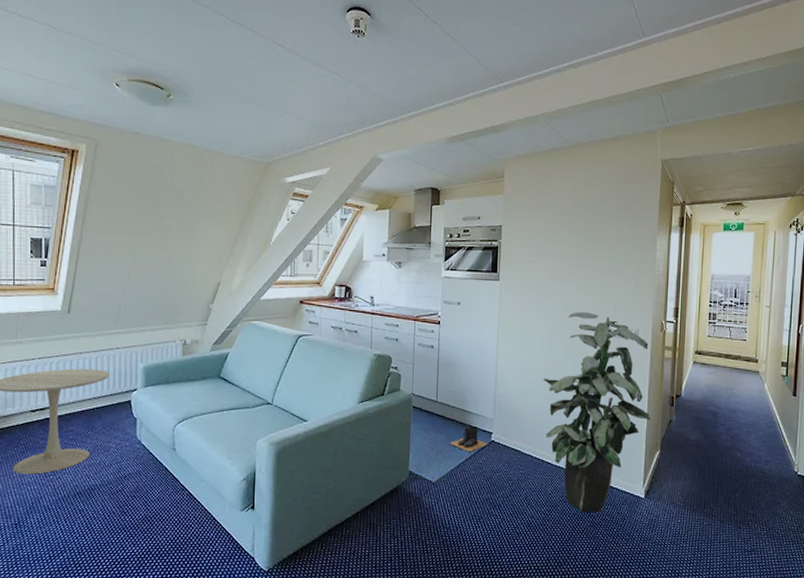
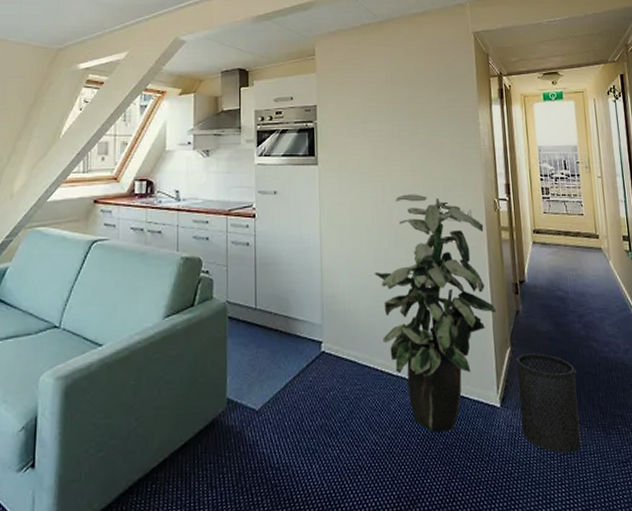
boots: present [449,424,488,452] -> none [273,333,318,368]
trash can: none [661,457,718,540] -> present [515,353,582,454]

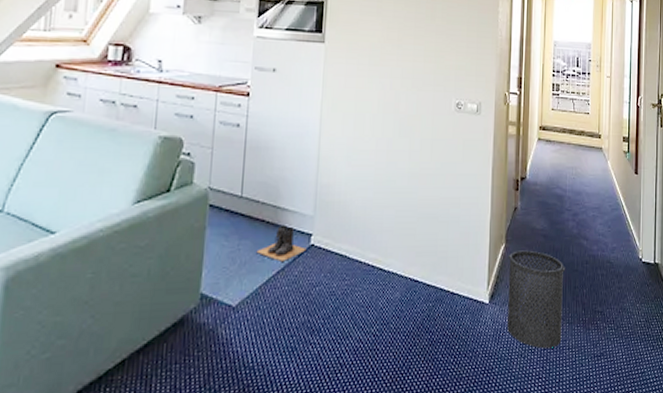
boots: none [273,333,318,368] -> present [256,224,307,262]
indoor plant: present [374,194,497,433] -> none [374,81,495,329]

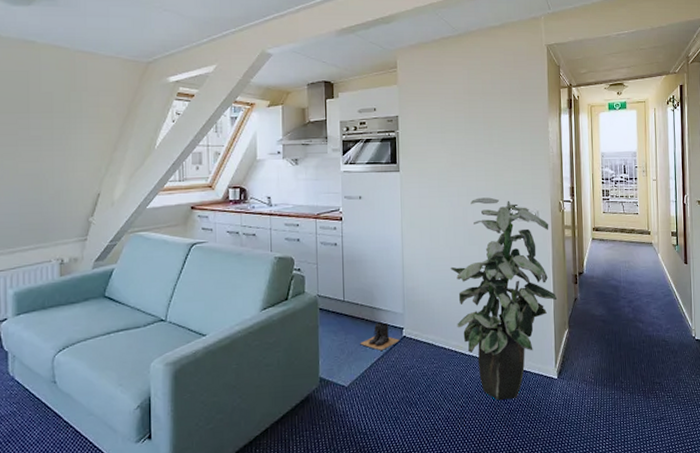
indoor plant: none [374,81,495,329] -> present [450,197,558,401]
trash can: present [507,250,566,349] -> none [572,333,625,415]

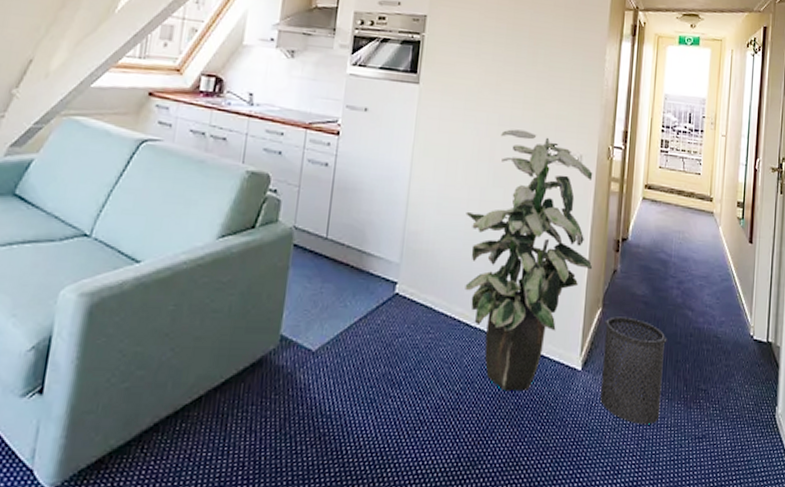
boots: present [360,321,400,351] -> none [339,270,391,309]
trash can: none [572,333,625,415] -> present [600,316,667,425]

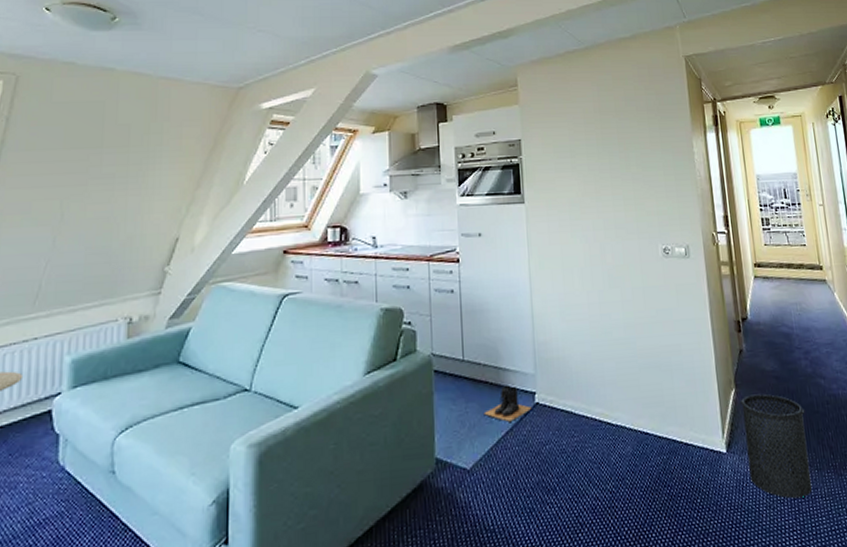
boots: none [339,270,391,309] -> present [484,384,532,422]
indoor plant: present [465,129,593,392] -> none [588,230,719,484]

